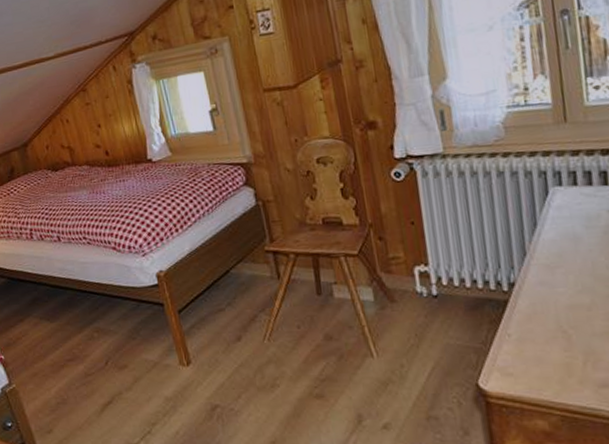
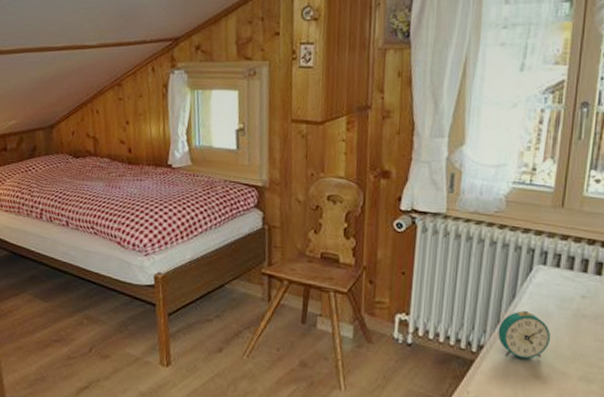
alarm clock: none [526,238,585,290] -> present [498,311,550,359]

